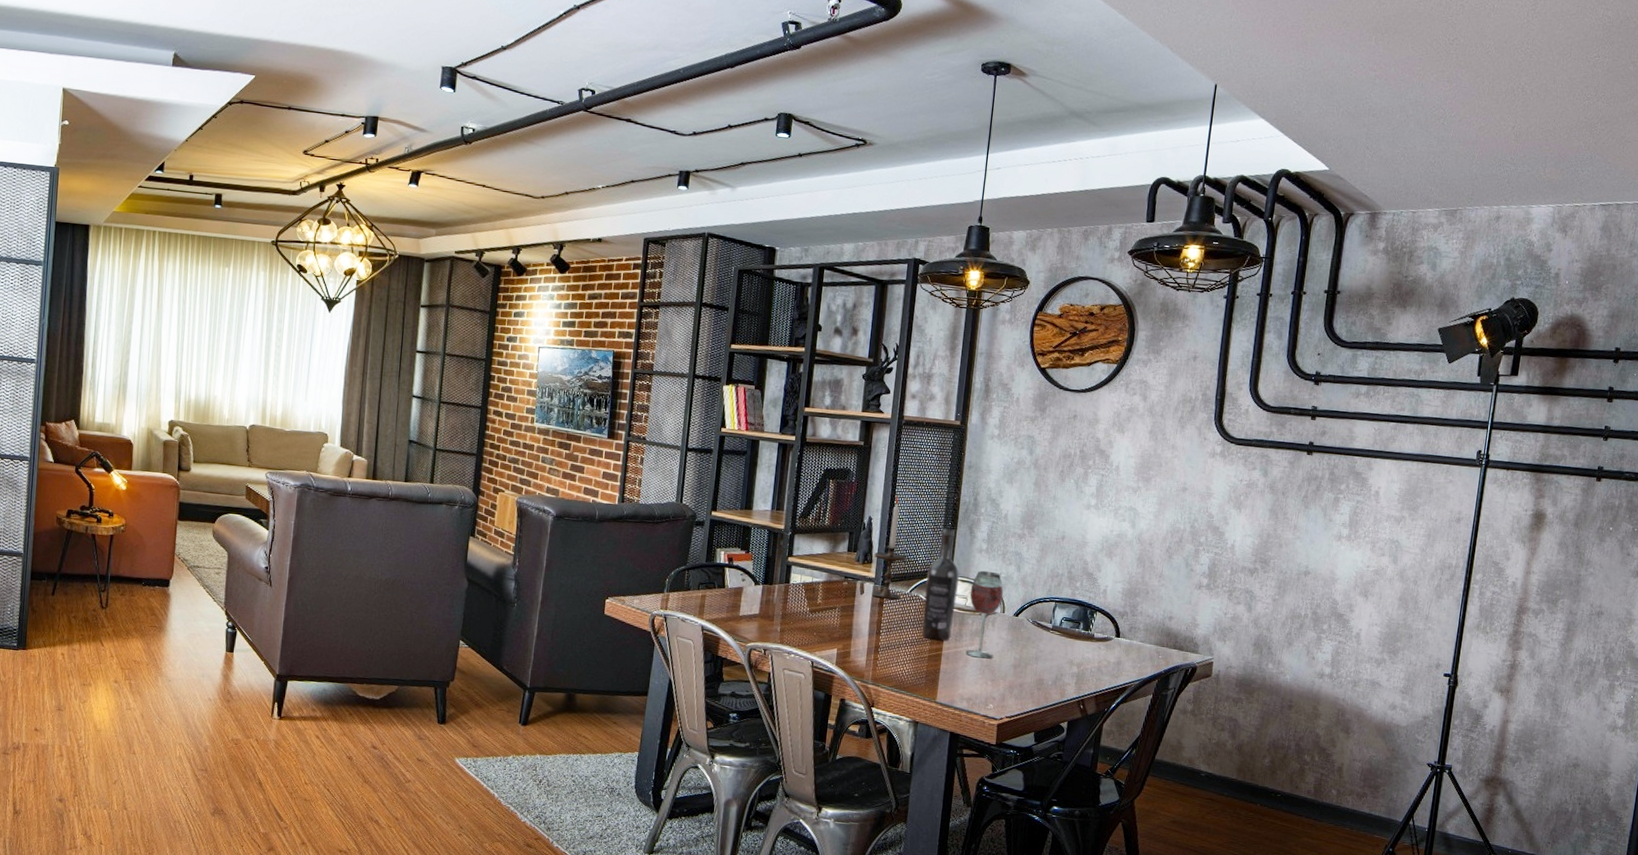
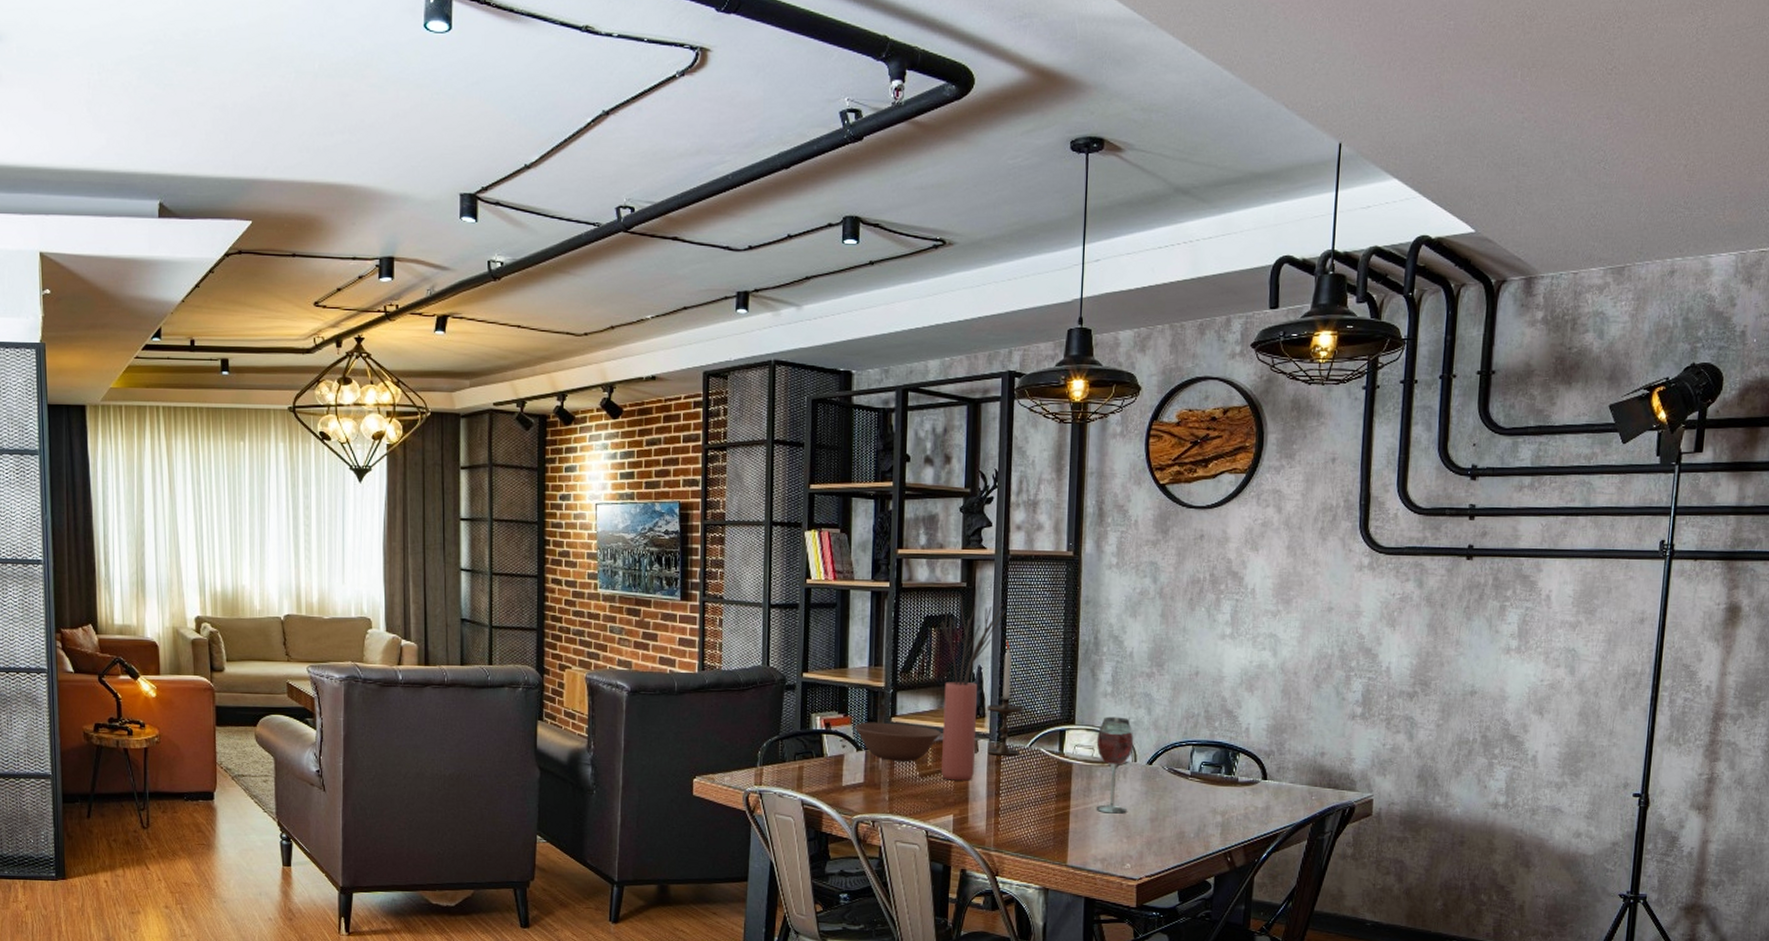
bowl: none [754,559,831,598] -> present [854,722,940,762]
vase: none [829,451,897,619] -> present [940,594,1006,781]
wine bottle: present [921,528,960,641] -> none [1045,672,1084,798]

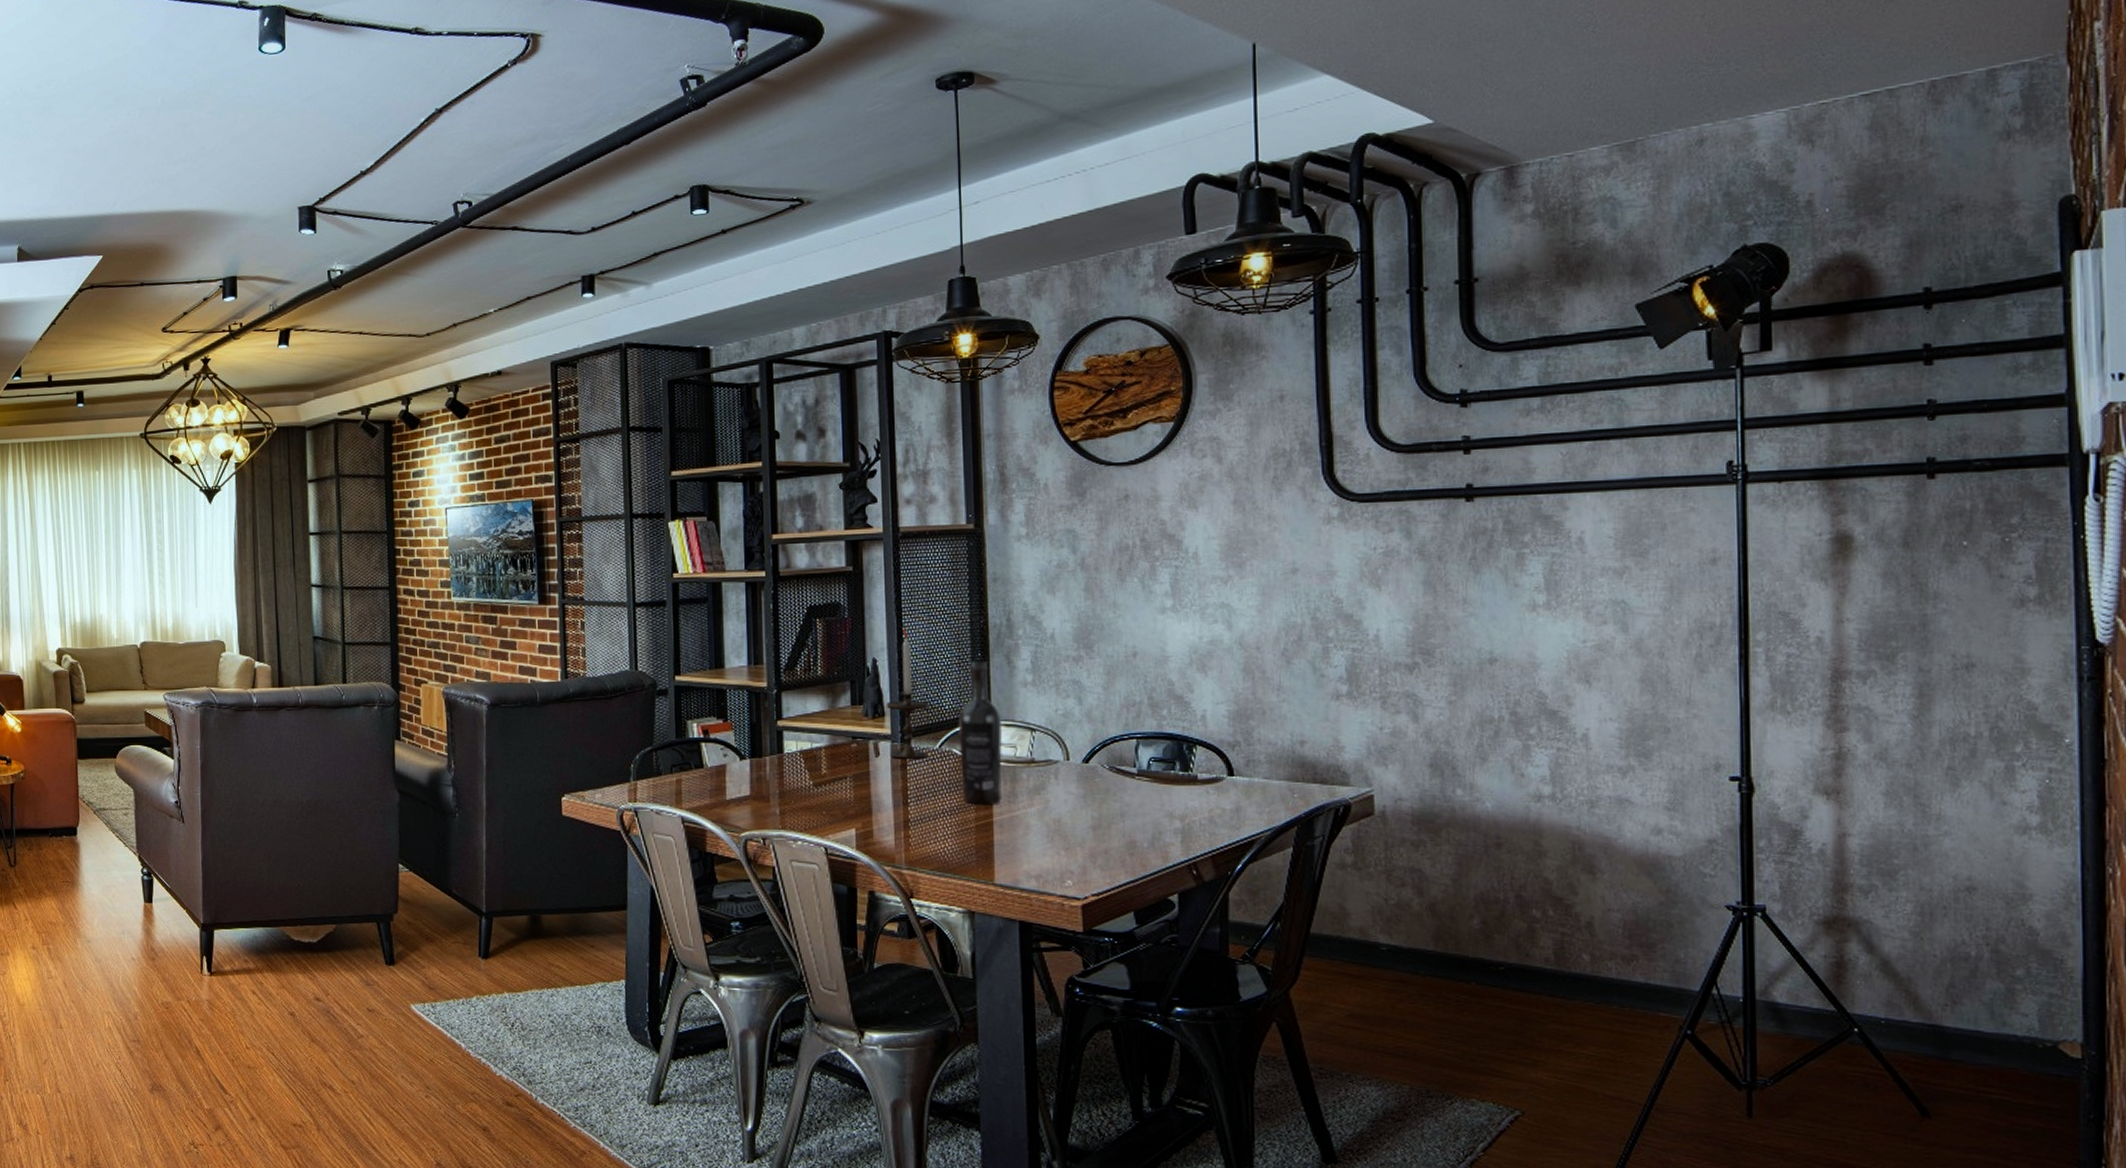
bowl: present [854,722,940,762] -> none [736,727,834,771]
vase: present [940,594,1006,781] -> none [826,579,900,789]
wine bottle: none [1045,672,1084,798] -> present [958,661,1003,805]
wineglass: present [1096,716,1134,814] -> none [1019,709,1065,822]

